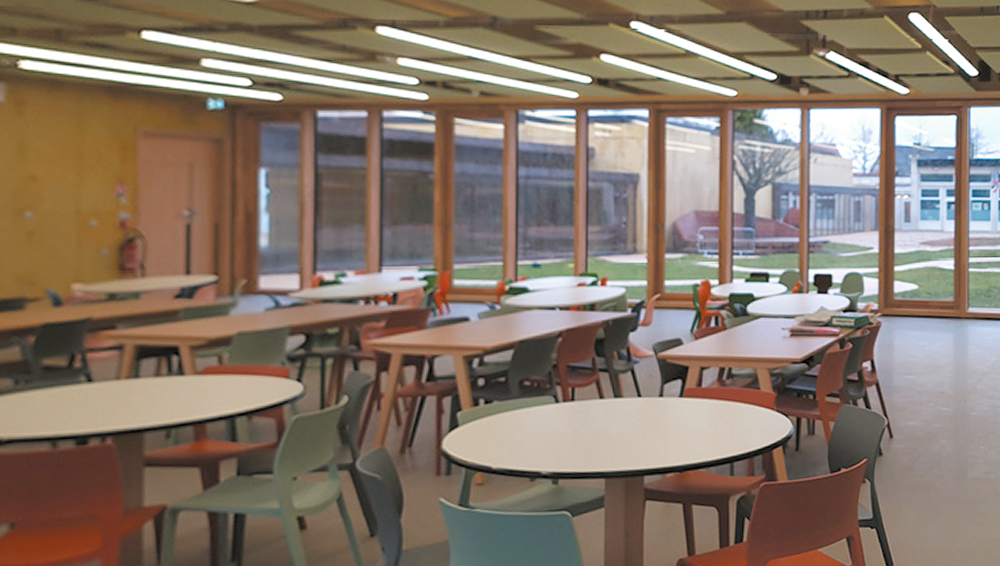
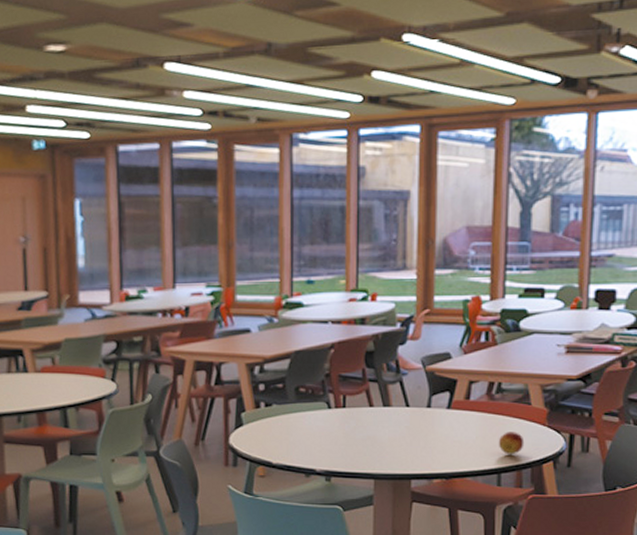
fruit: none [730,418,755,443] -> present [498,432,525,455]

